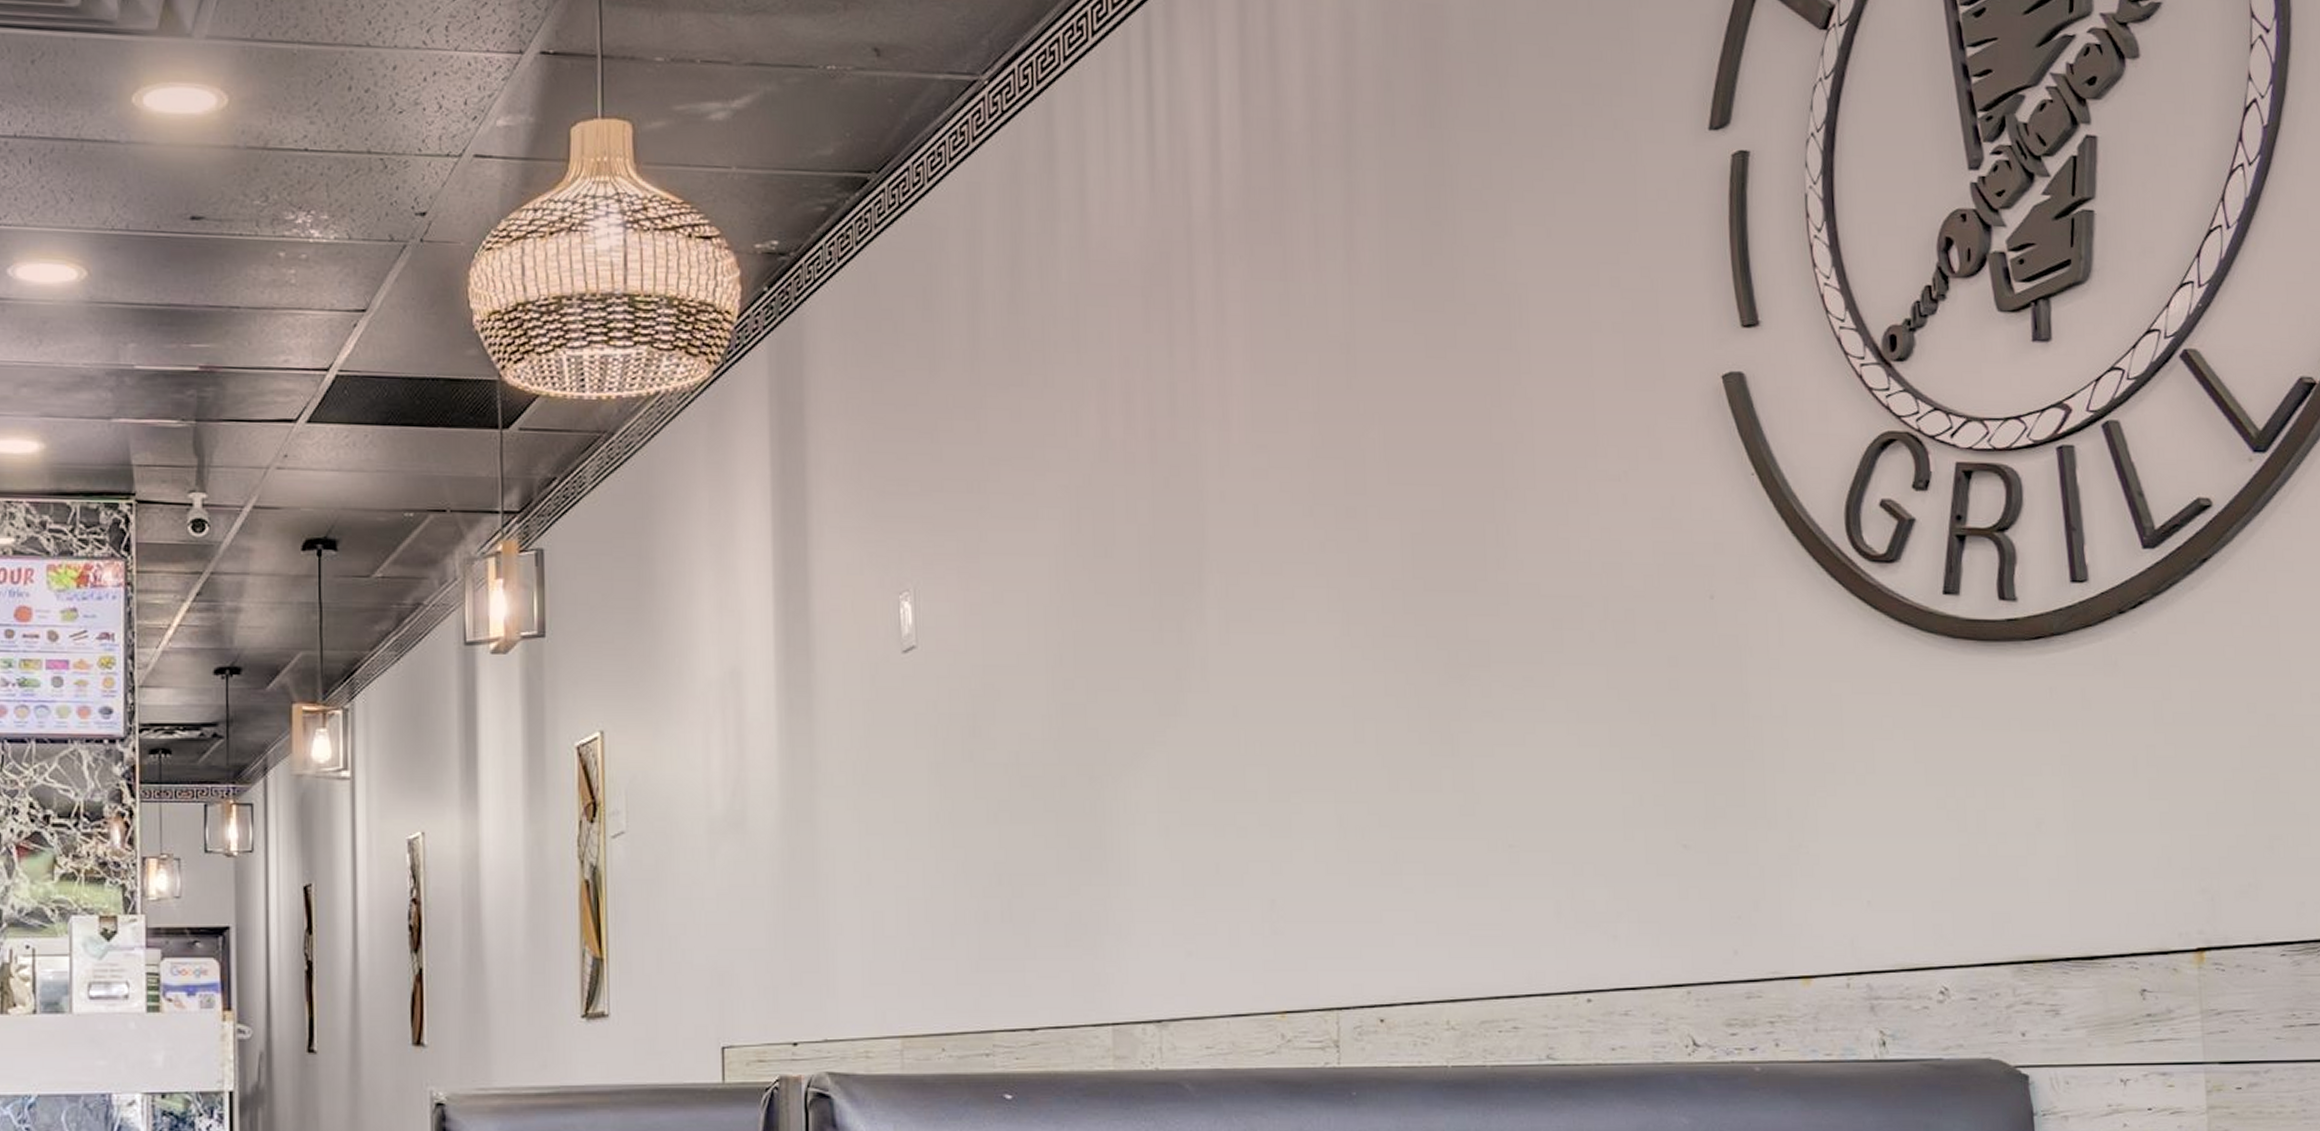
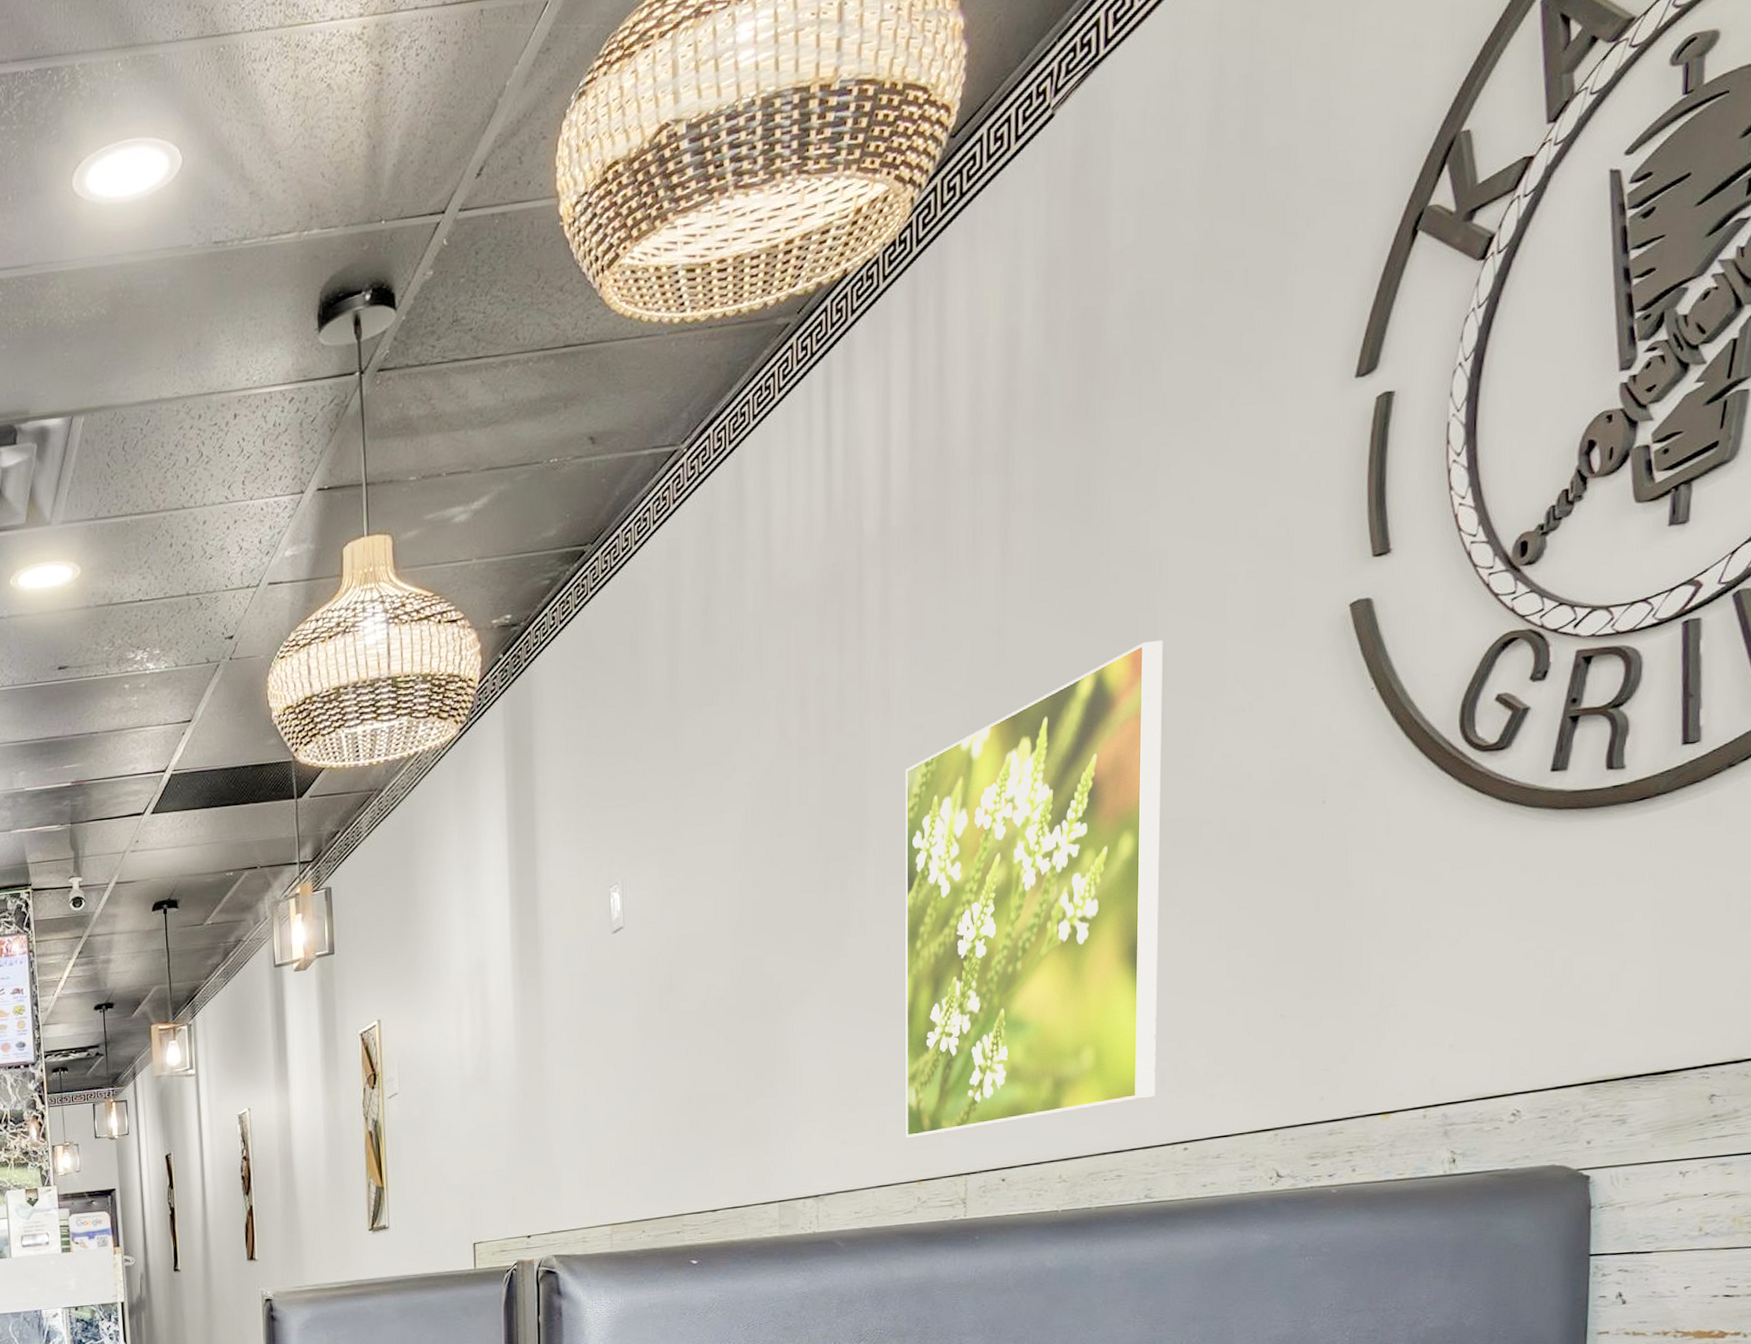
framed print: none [1249,385,1552,955] -> present [905,640,1163,1138]

